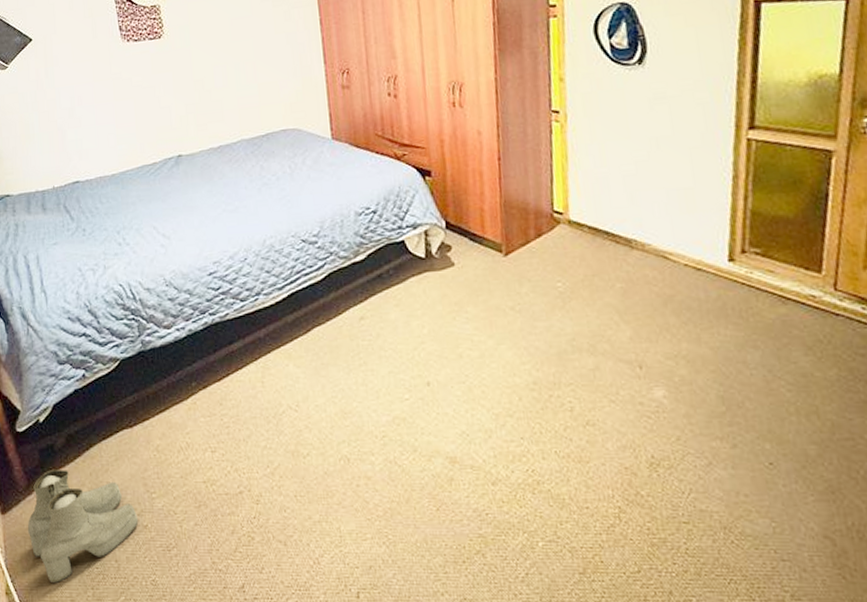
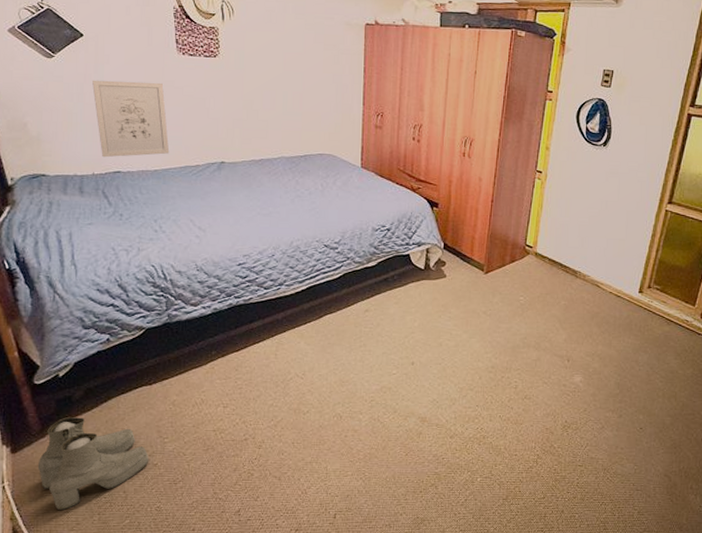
wall art: none [44,76,125,168] -> present [92,80,170,158]

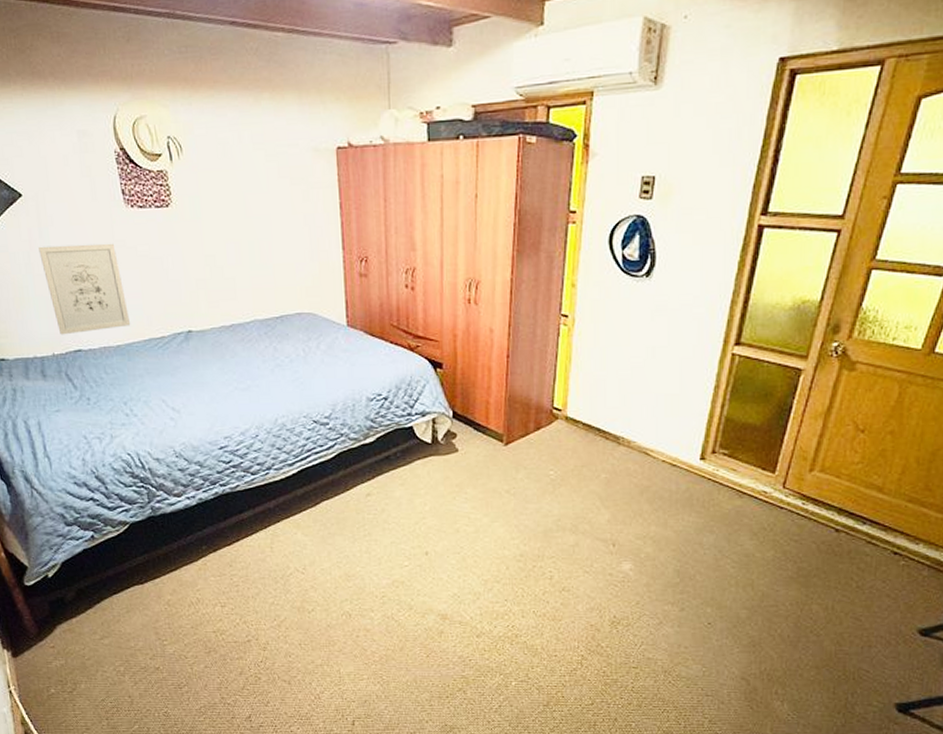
boots: present [37,417,149,511] -> none [40,620,151,716]

